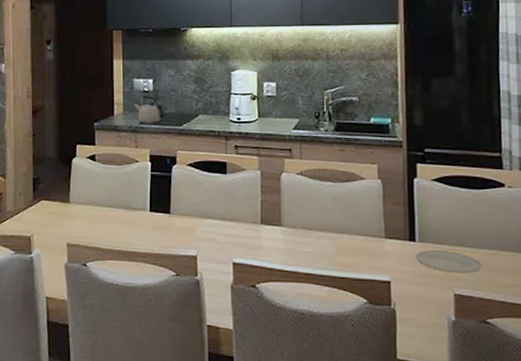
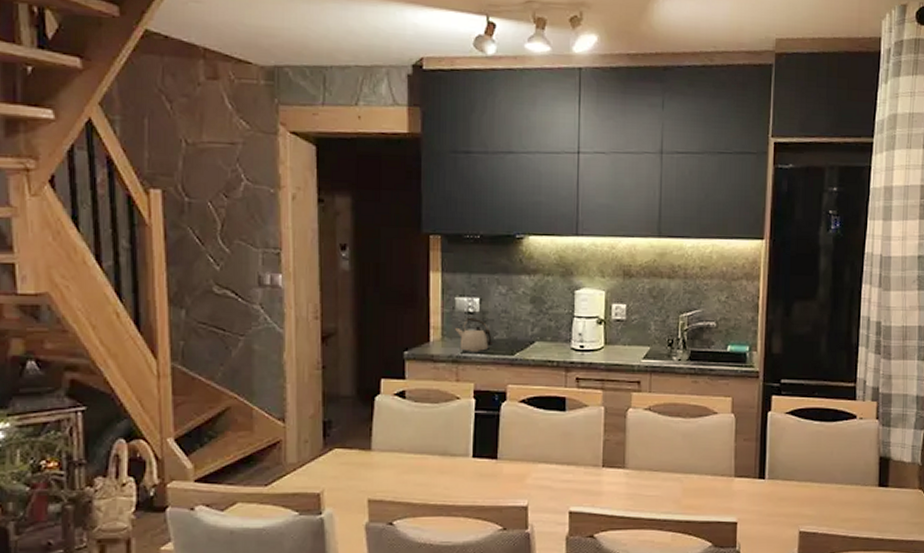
plate: present [416,249,483,274] -> none [764,486,829,510]

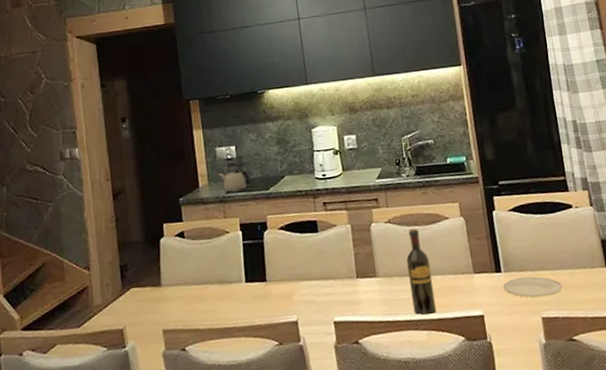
wine bottle: none [661,420,688,516] -> present [406,228,437,316]
plate: none [764,486,829,510] -> present [503,276,563,298]

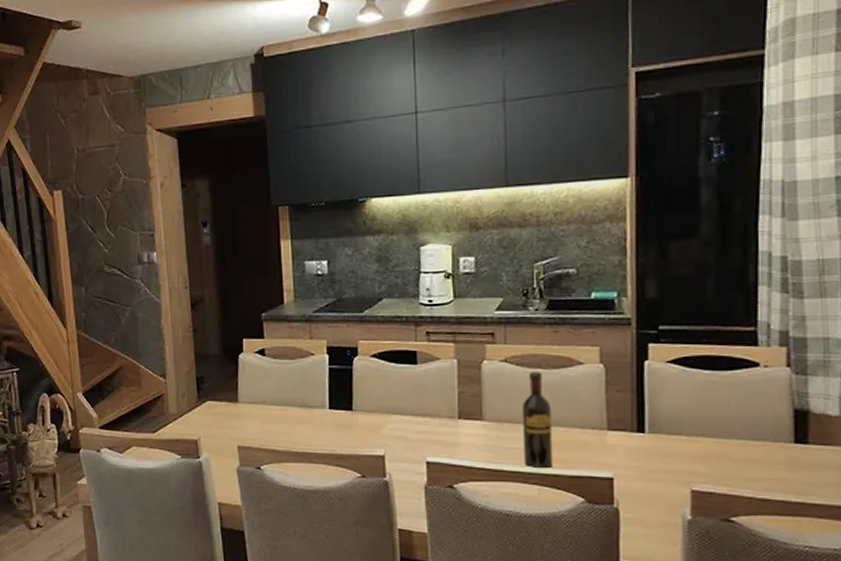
kettle: present [217,162,250,192] -> none [305,279,342,312]
plate: present [503,276,563,298] -> none [645,441,727,467]

